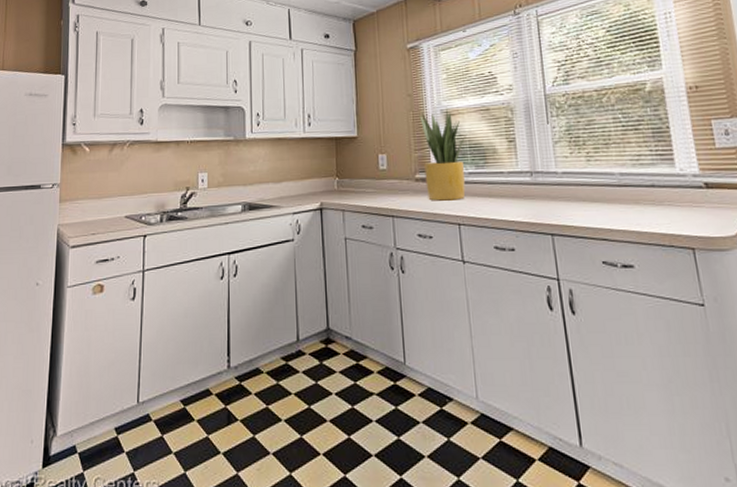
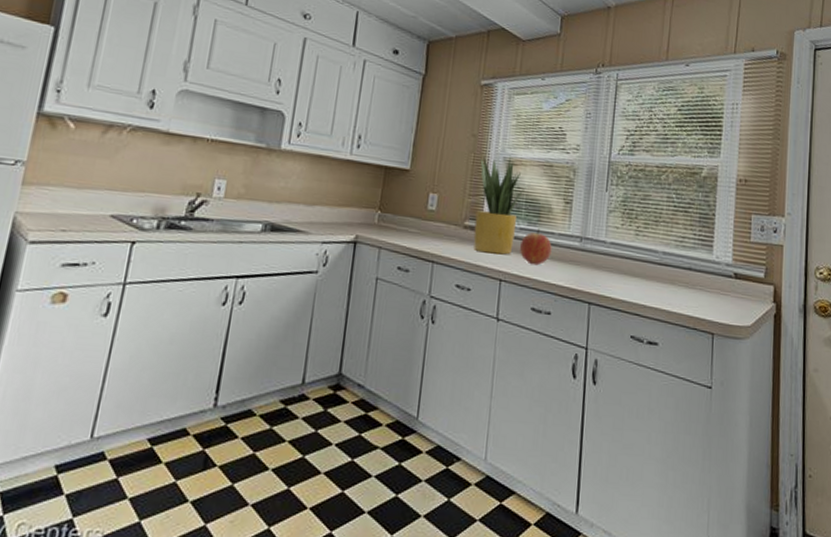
fruit: none [471,171,504,206] -> present [519,229,552,266]

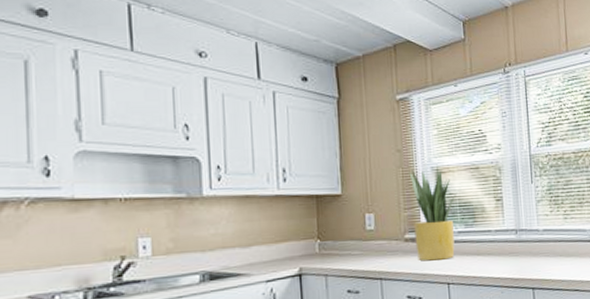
fruit: present [519,229,552,266] -> none [460,229,491,264]

